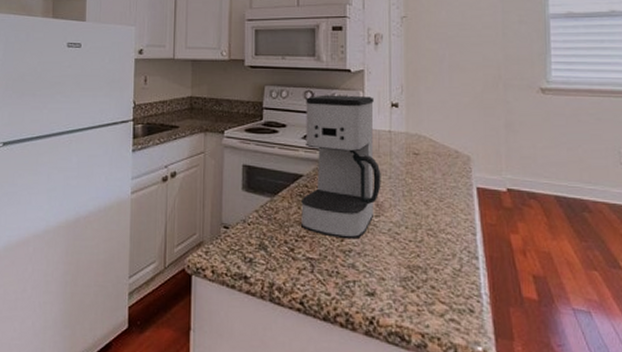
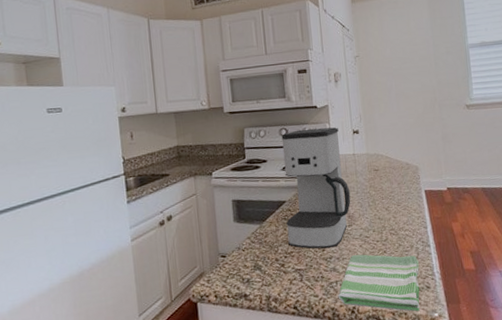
dish towel: none [354,253,461,340] -> present [337,254,420,312]

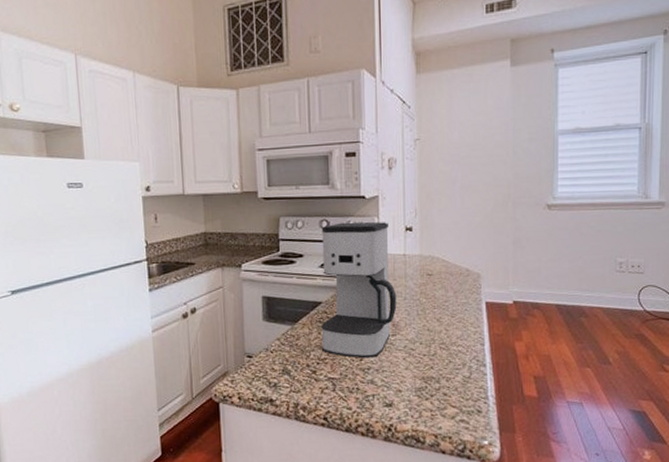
dish towel: present [337,254,420,312] -> none [374,368,470,437]

